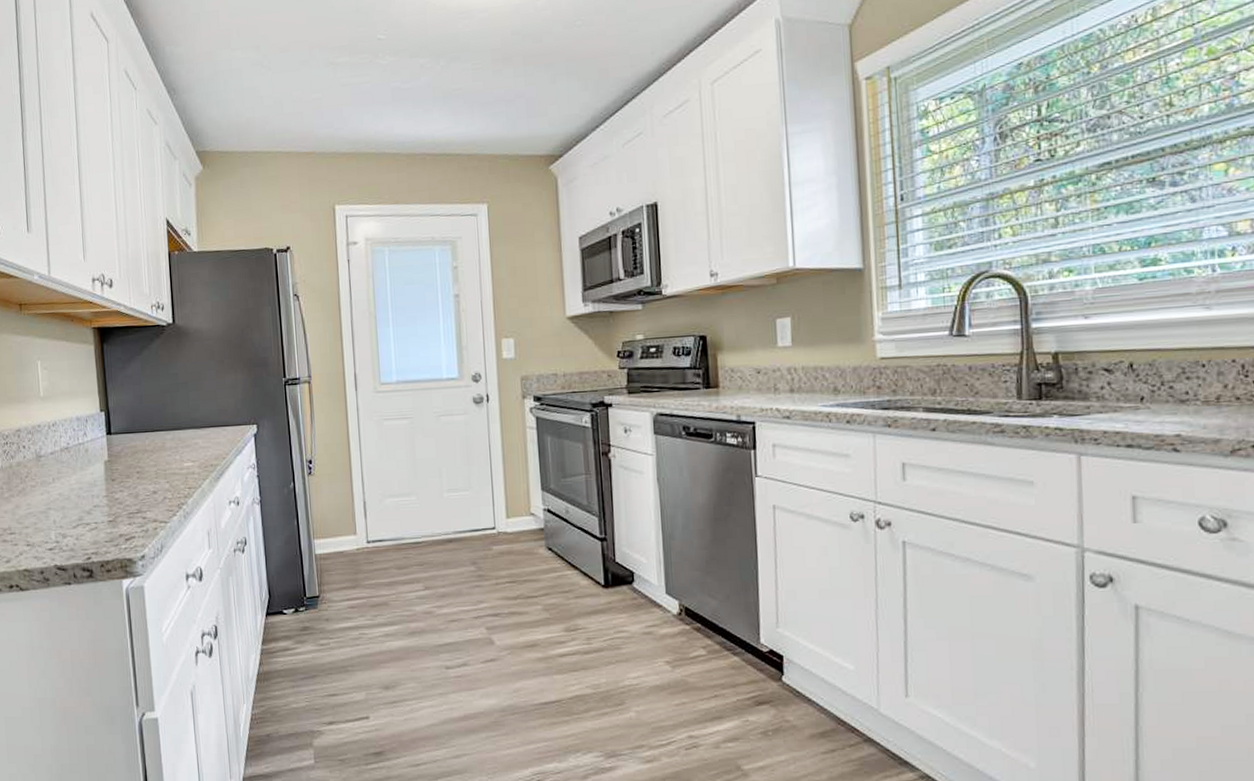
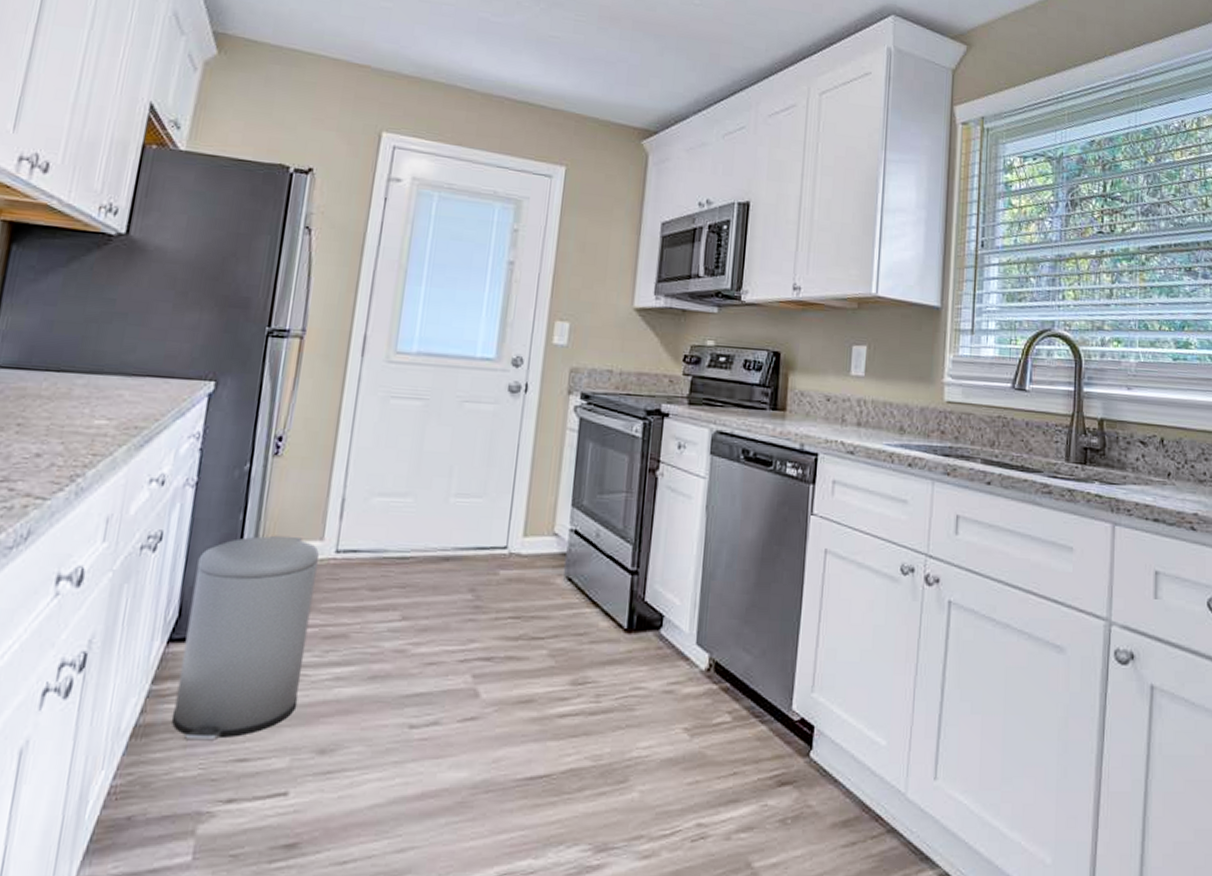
pedal bin: none [273,533,363,683] -> present [172,535,320,741]

